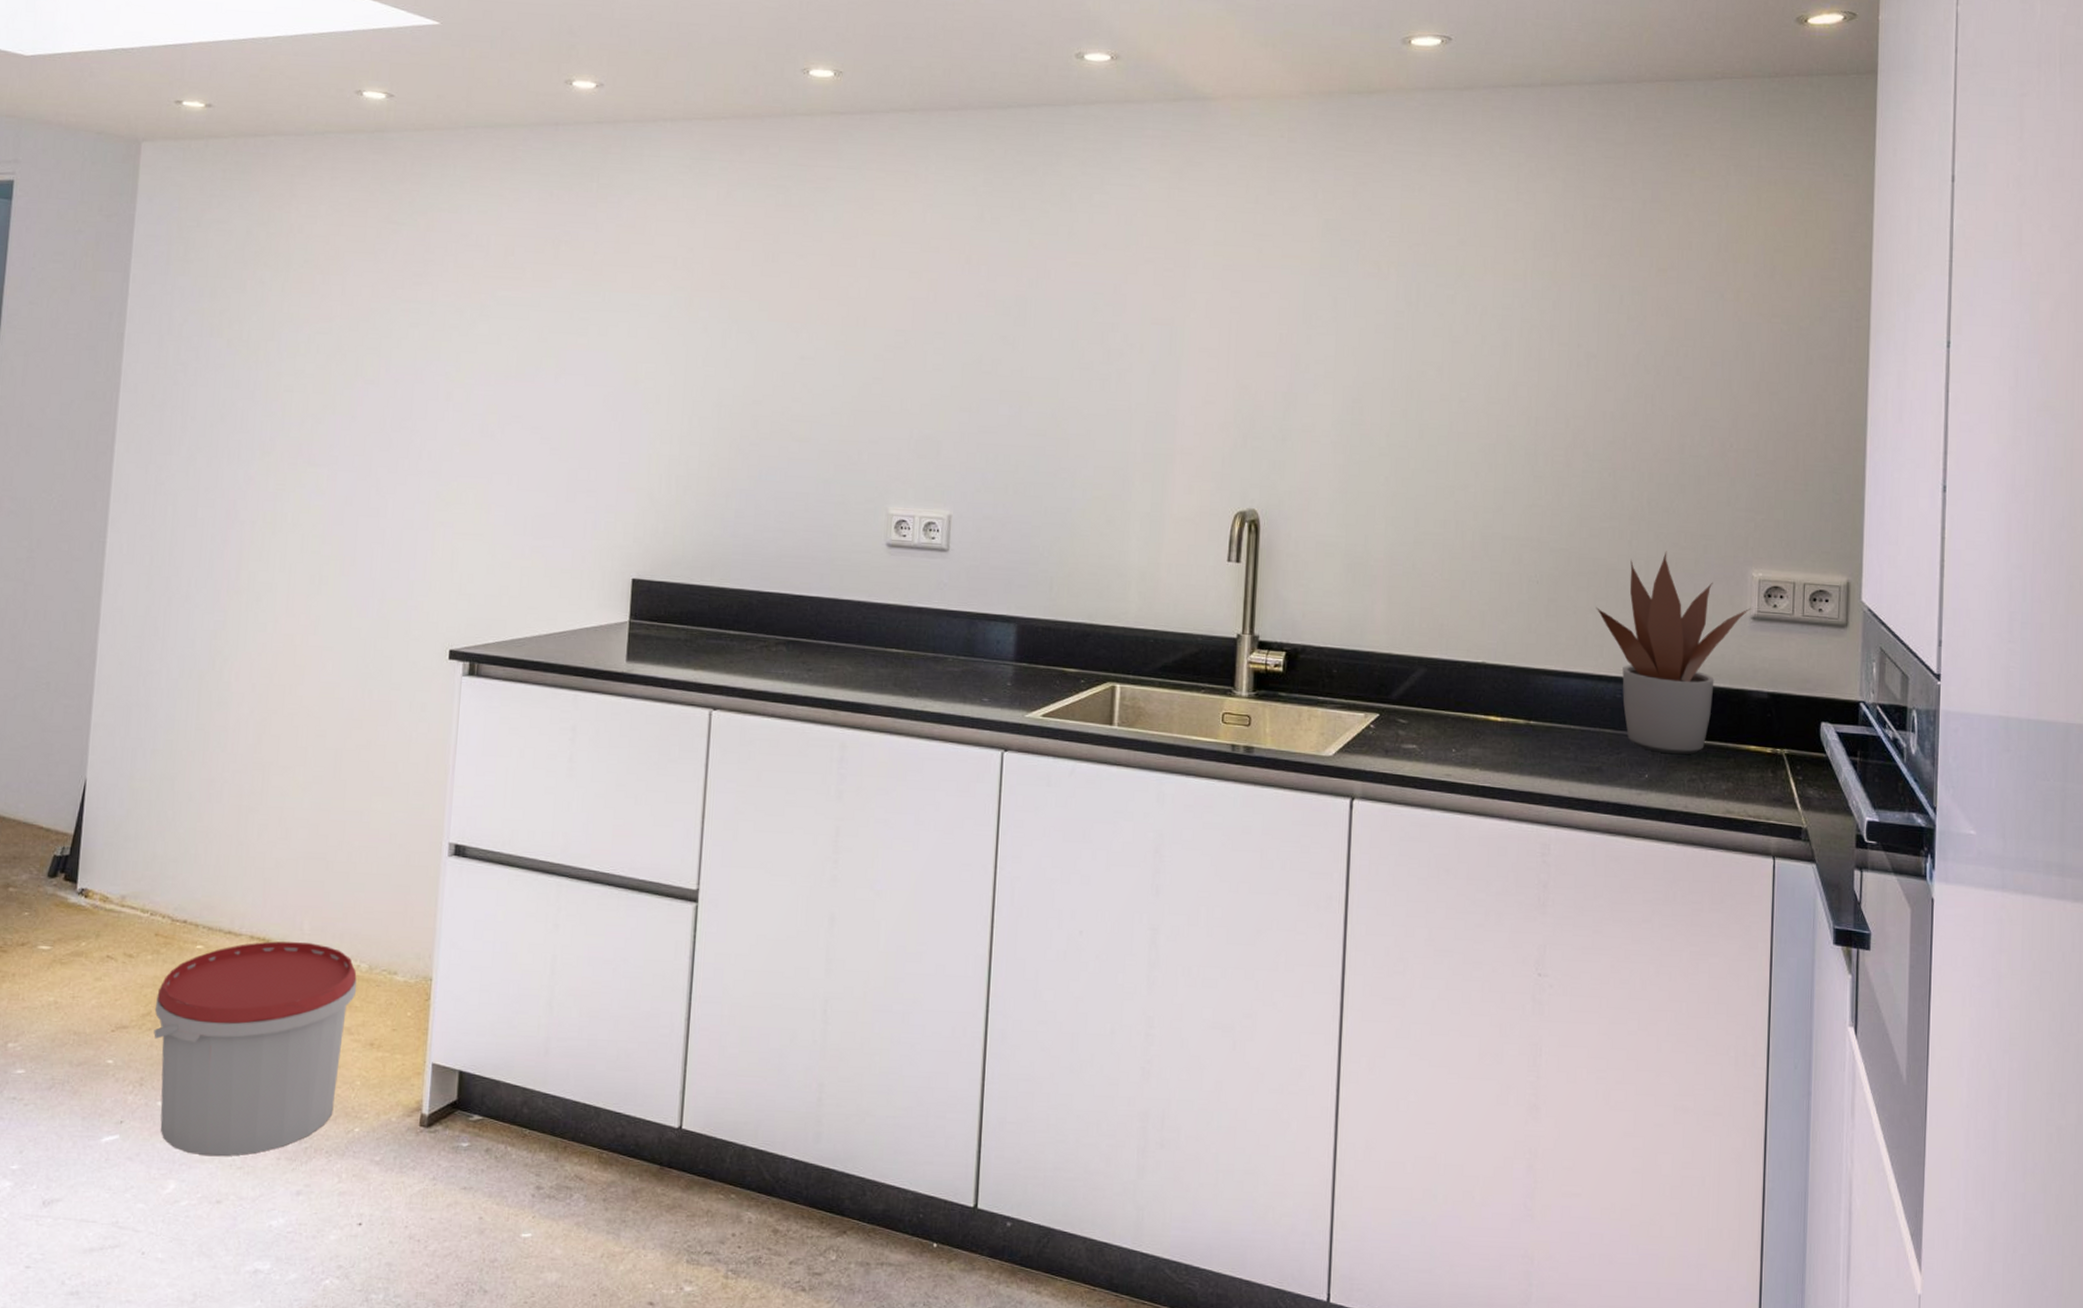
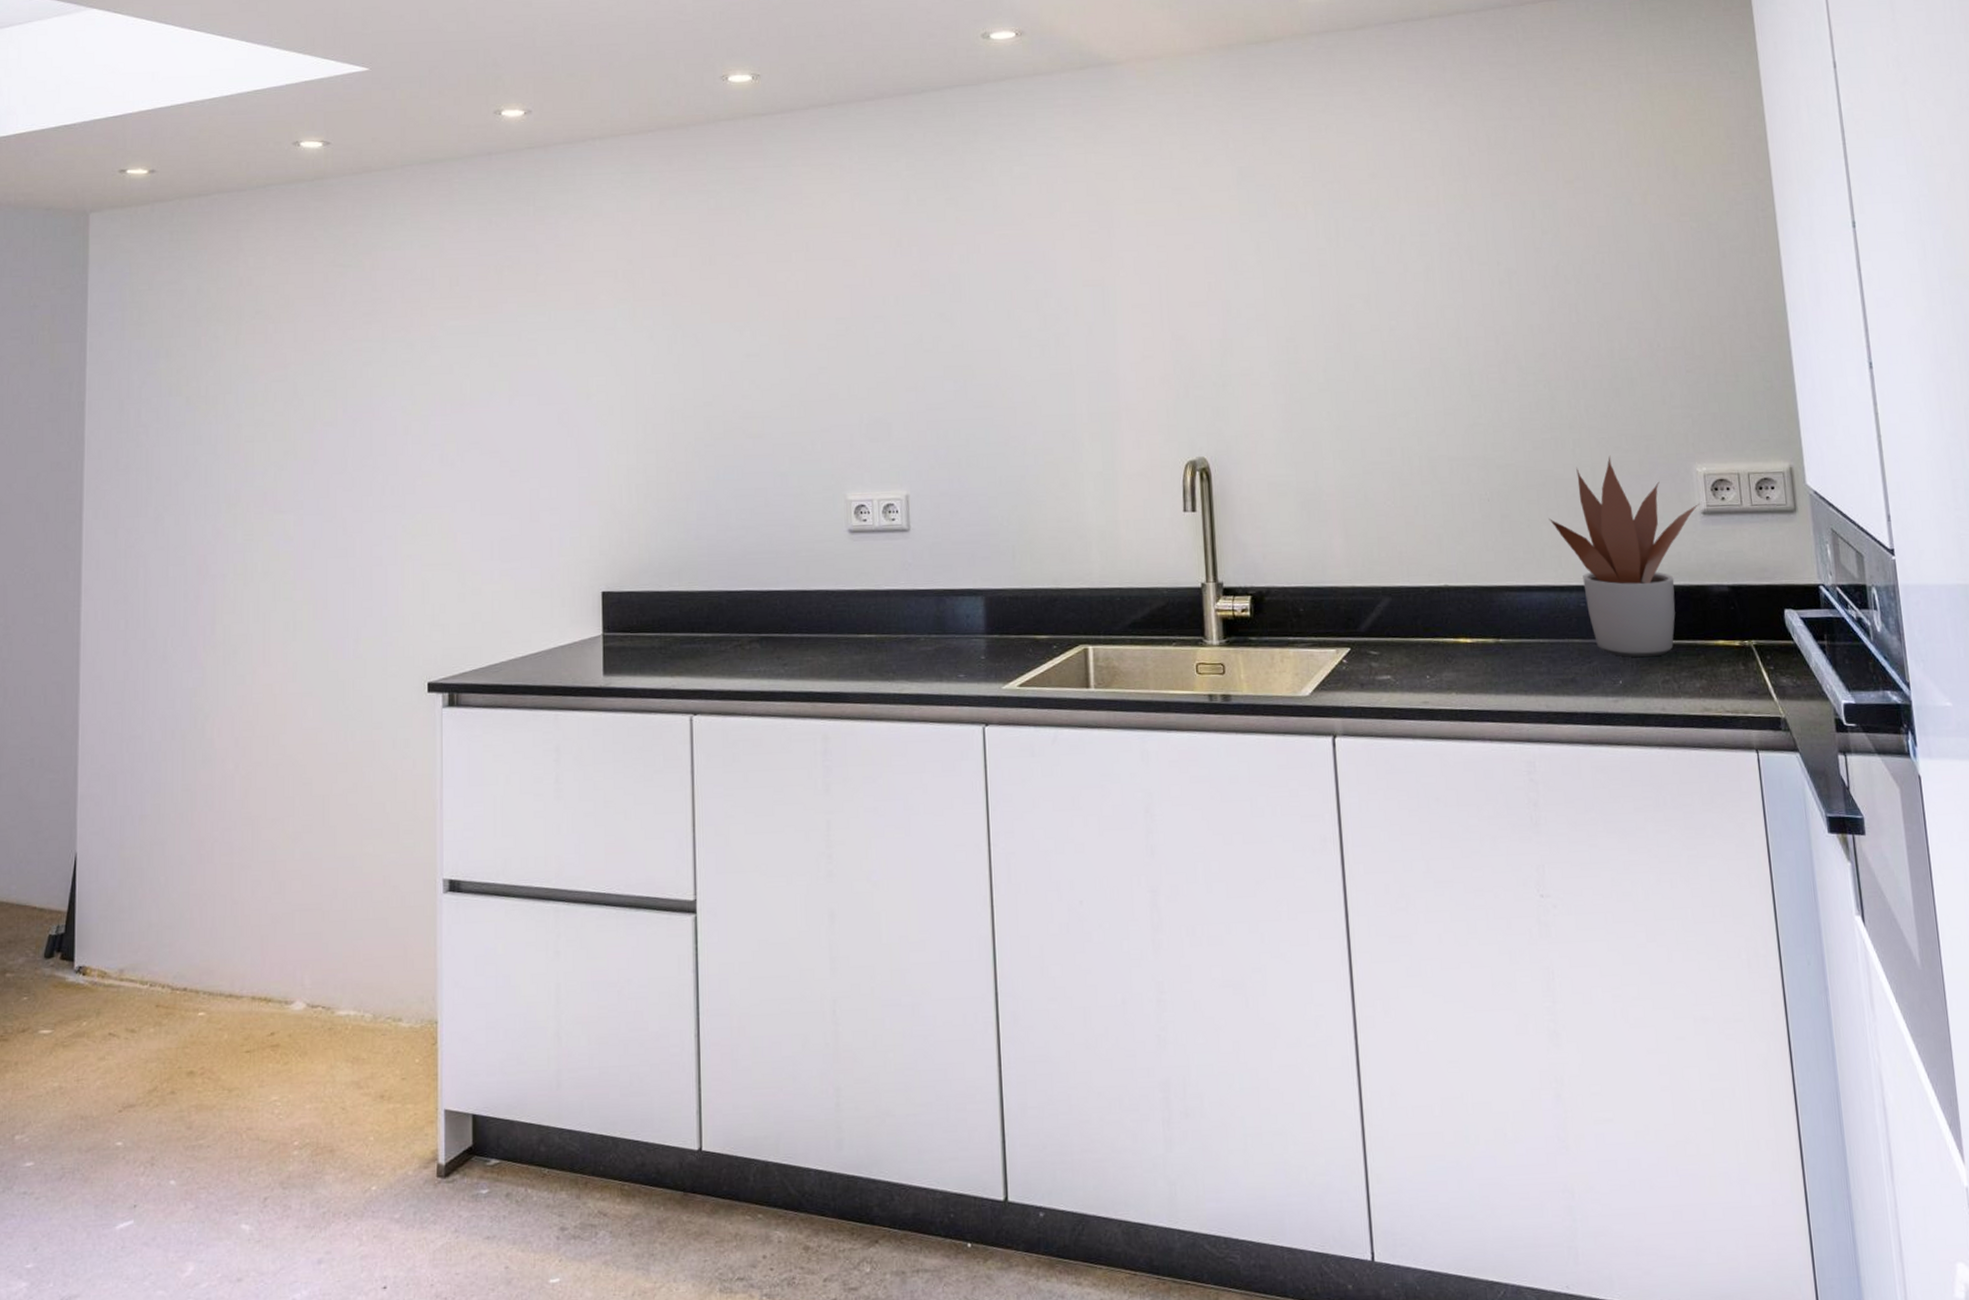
bucket: present [154,941,357,1157] -> none [160,997,363,1233]

